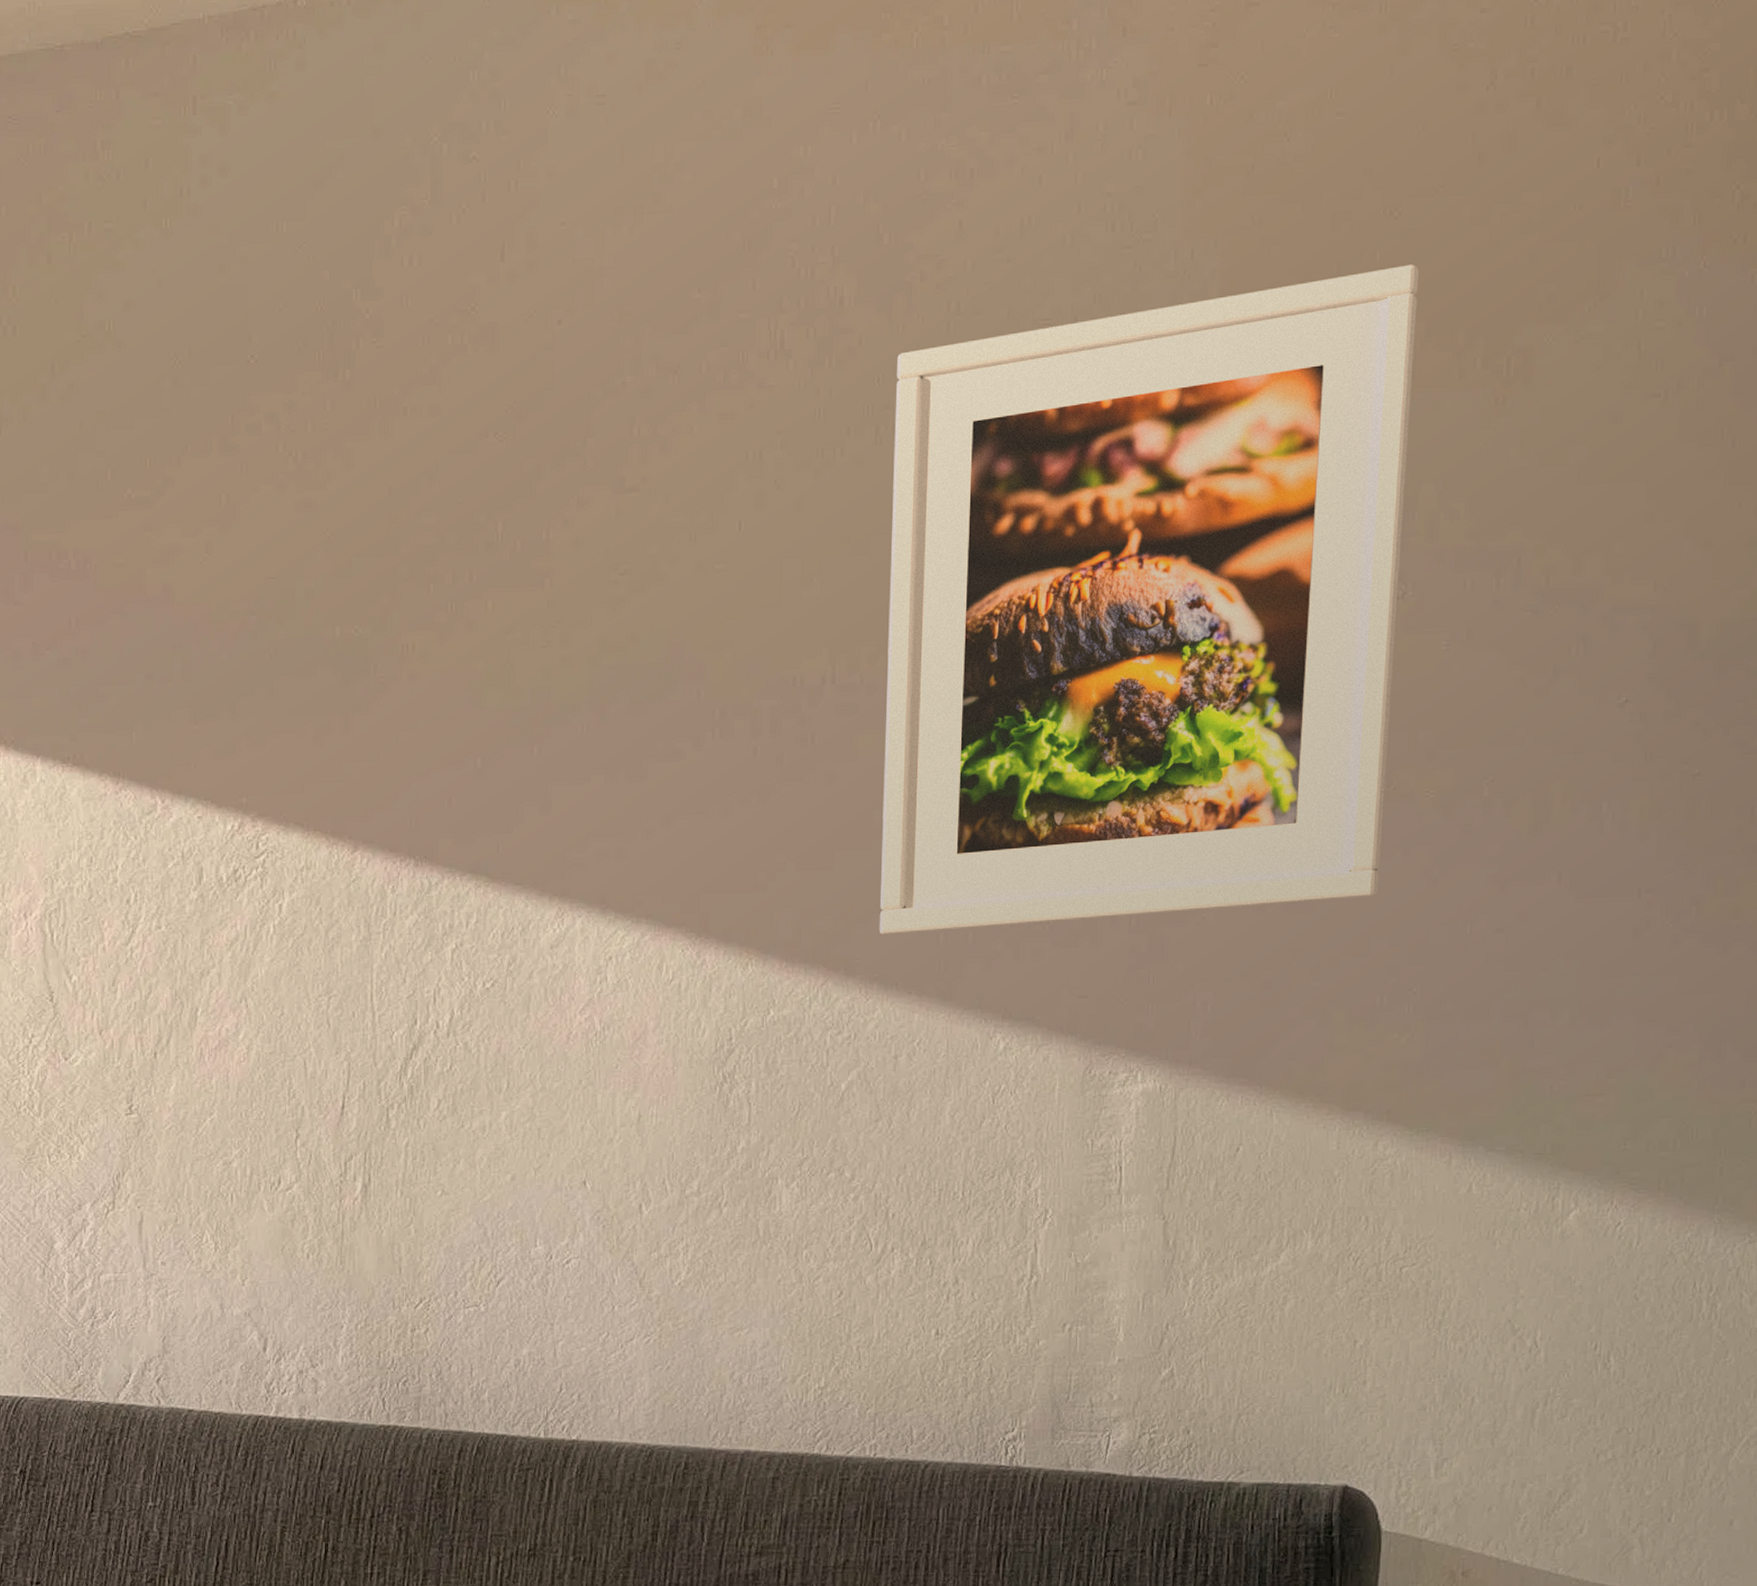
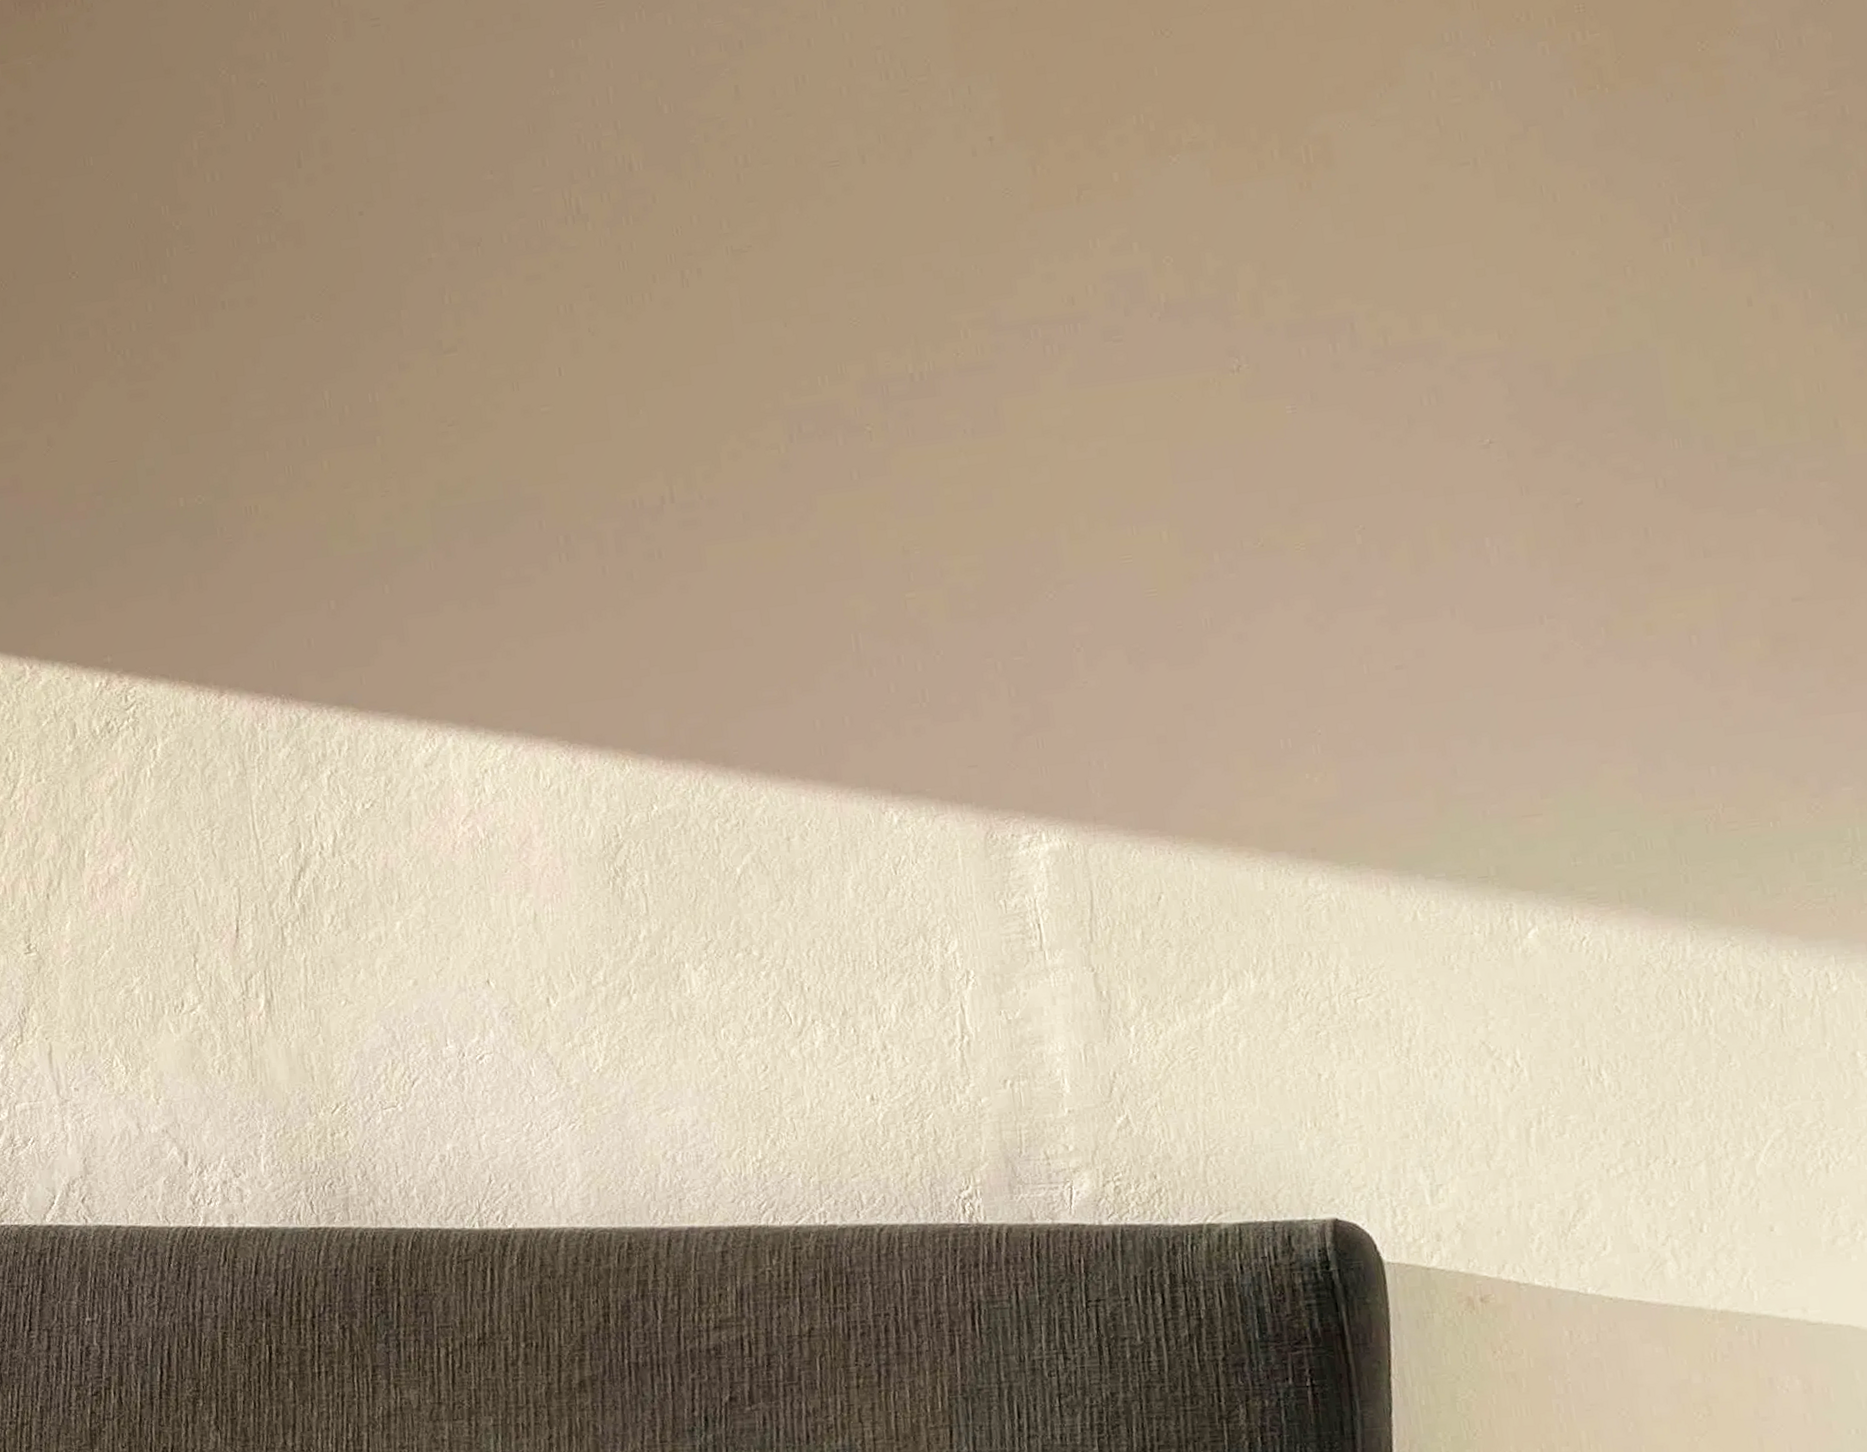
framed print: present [879,264,1420,935] -> none [692,75,1263,726]

